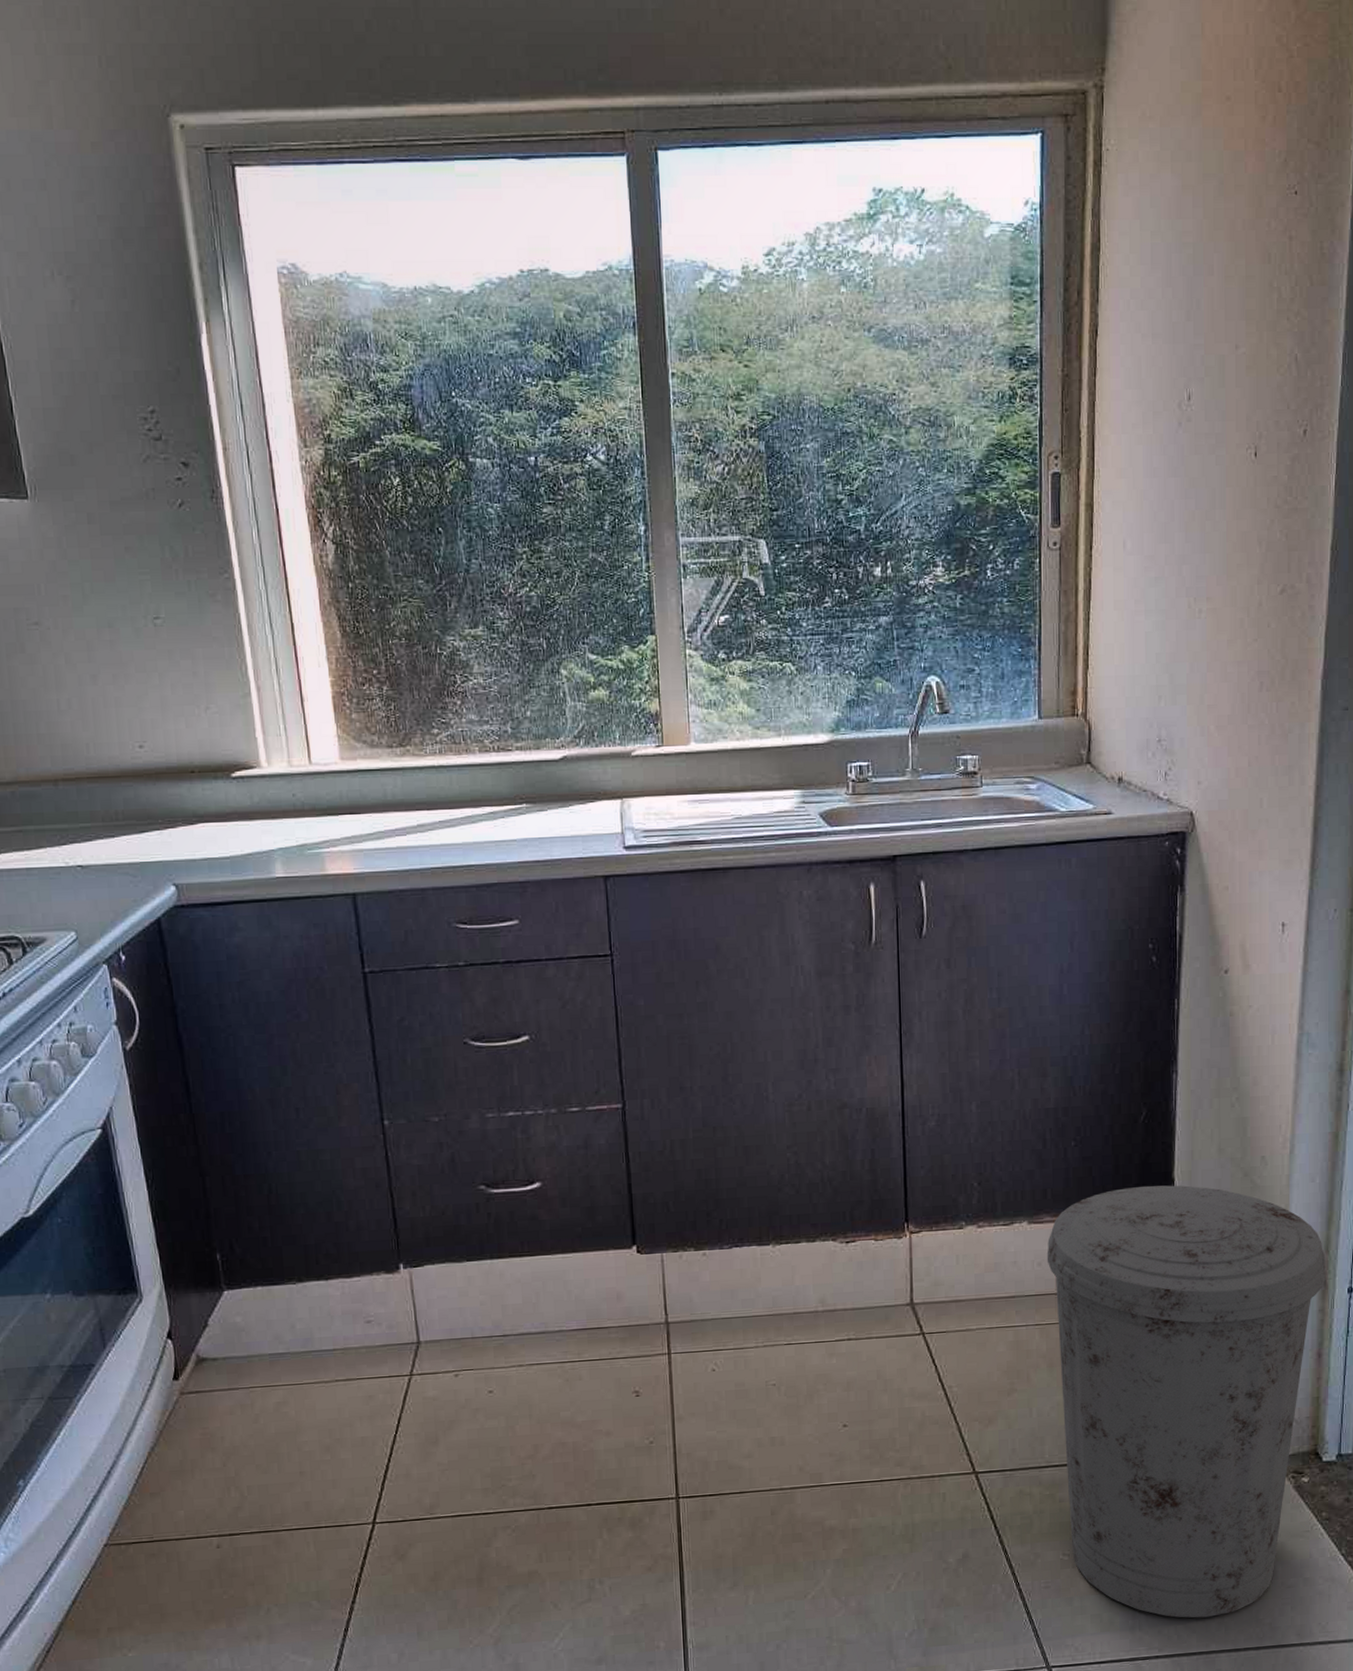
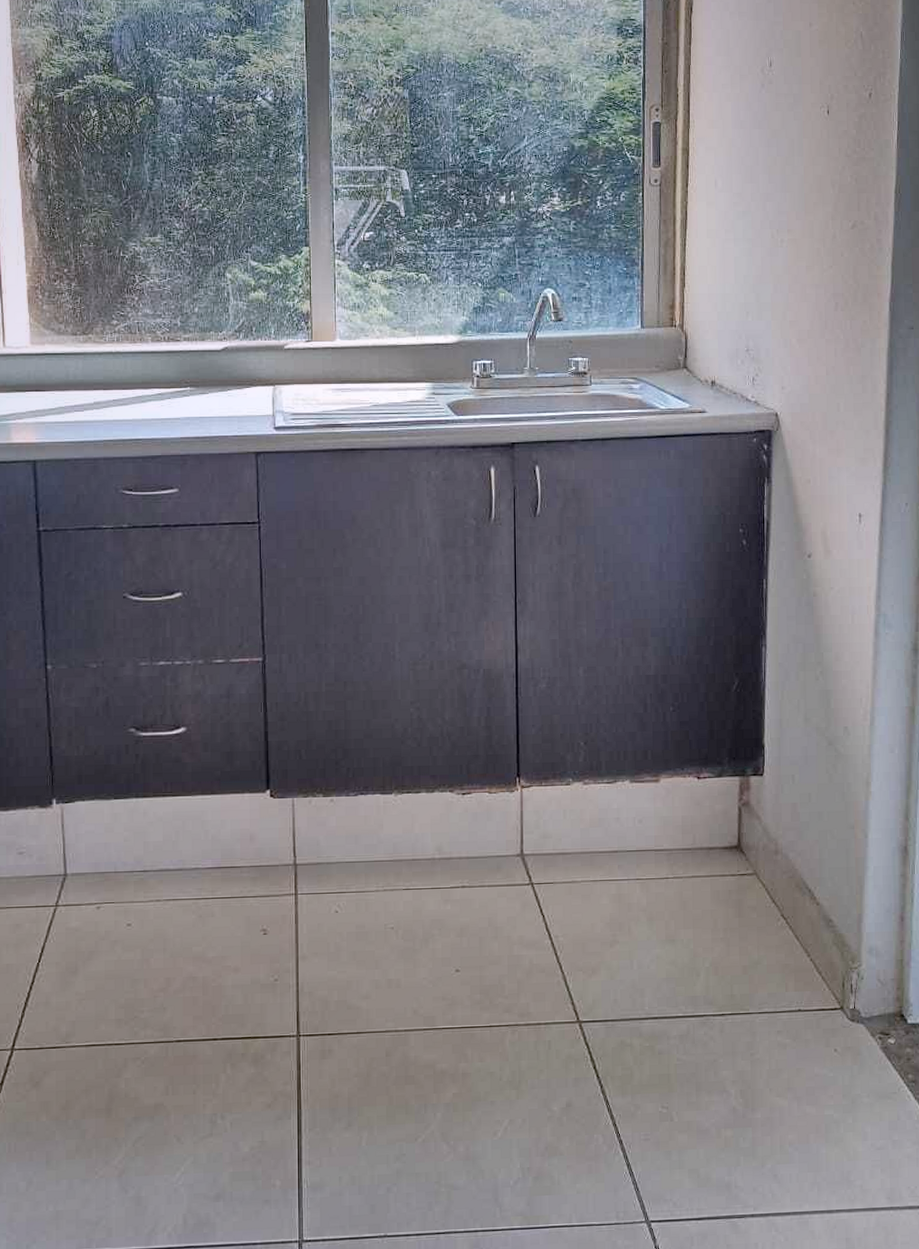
trash can: present [1046,1185,1326,1618] -> none [647,750,906,1177]

